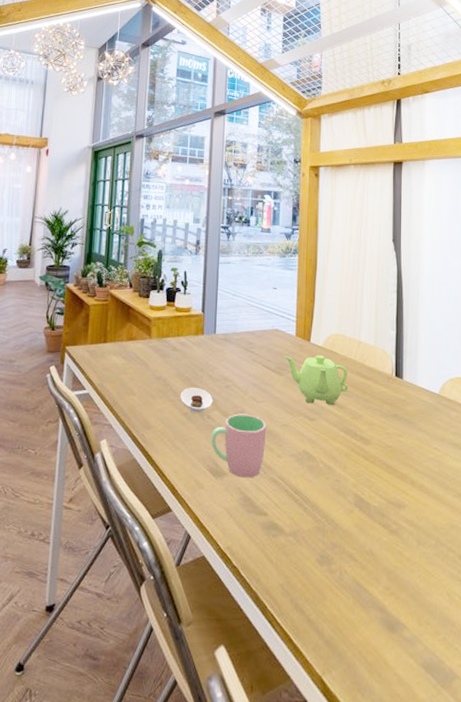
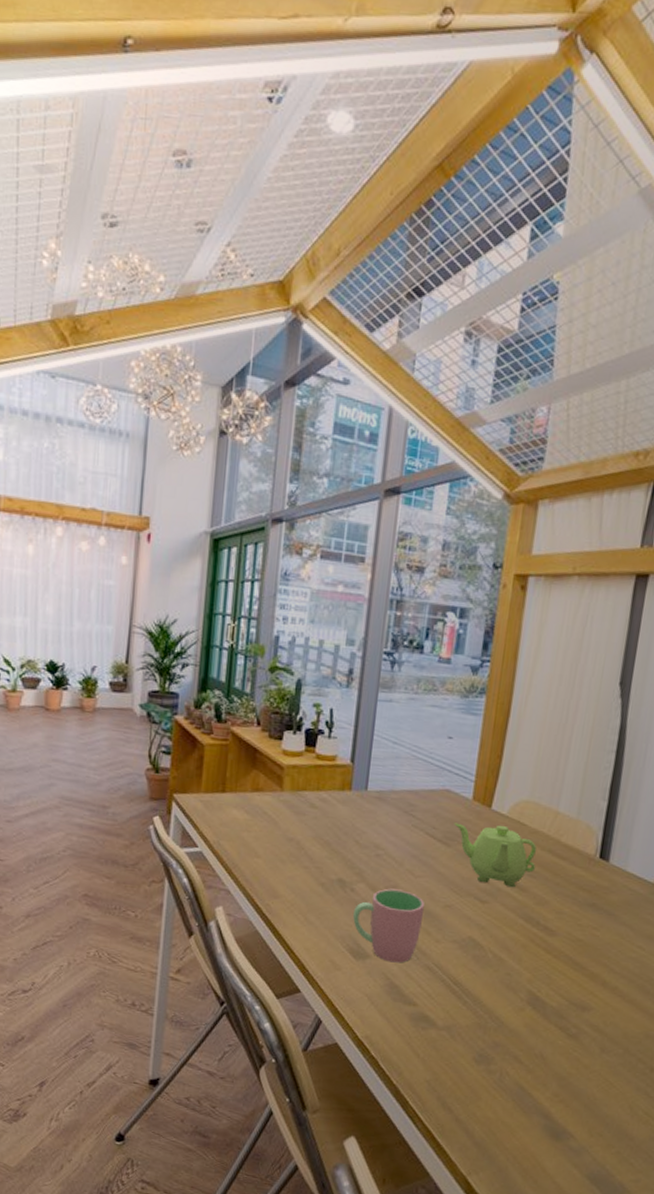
saucer: present [180,388,213,413] -> none [317,853,359,885]

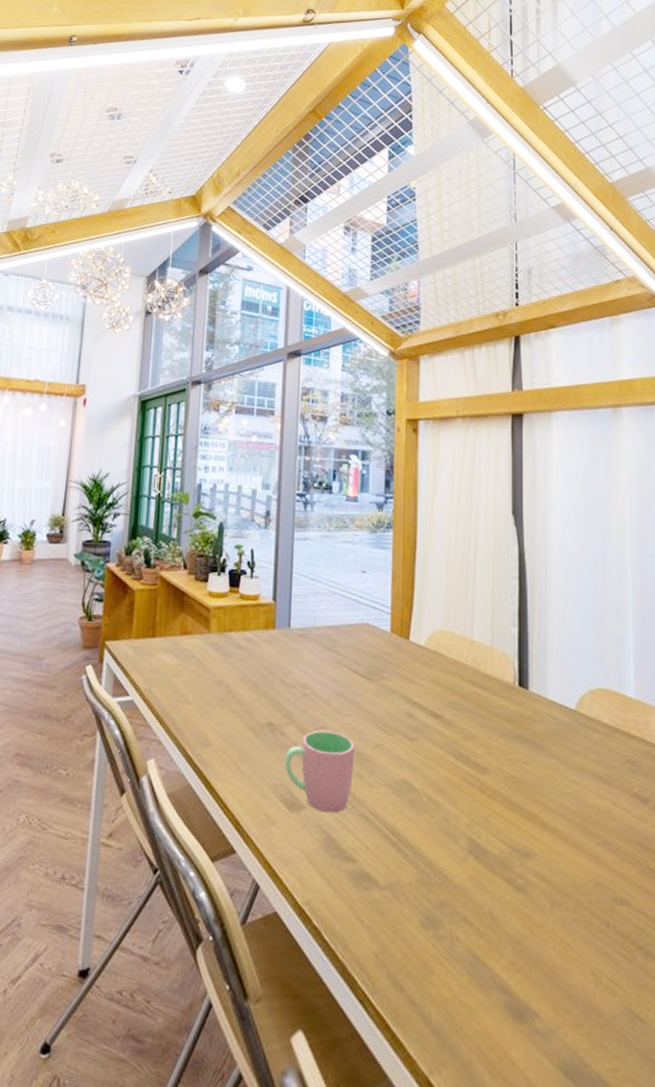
teapot: present [453,823,537,888] -> none [375,656,458,723]

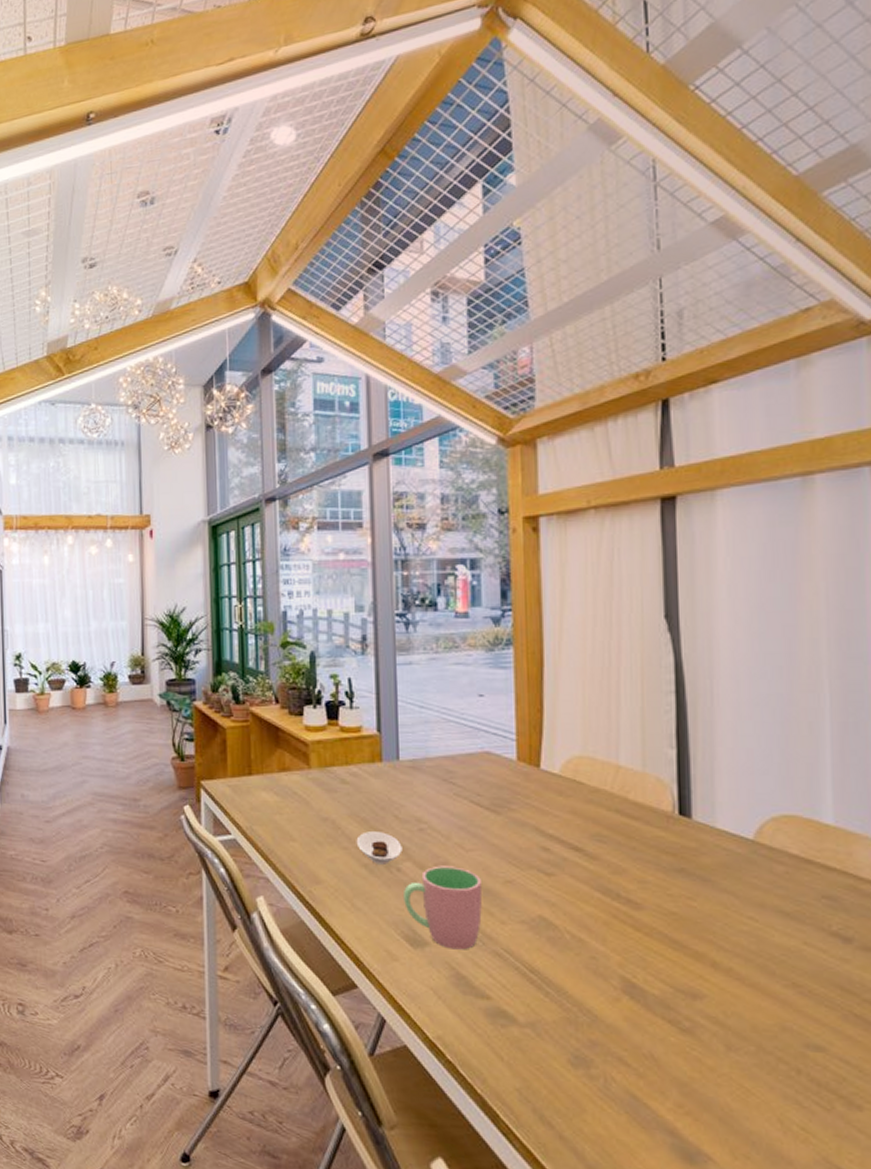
saucer: none [246,695,287,728] -> present [356,831,402,865]

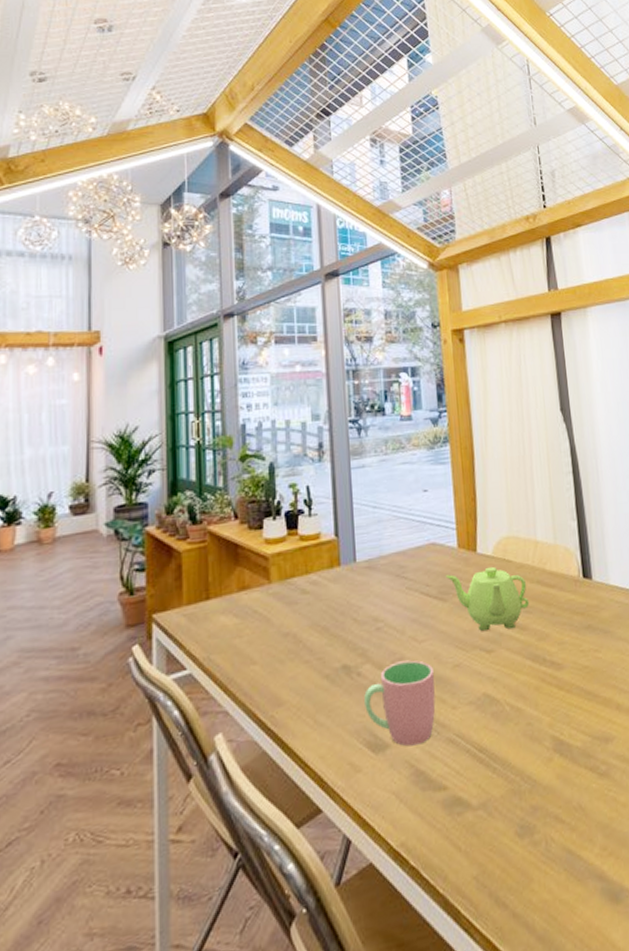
saucer: present [356,831,402,865] -> none [317,637,362,673]
teapot: none [500,785,603,856] -> present [445,566,529,632]

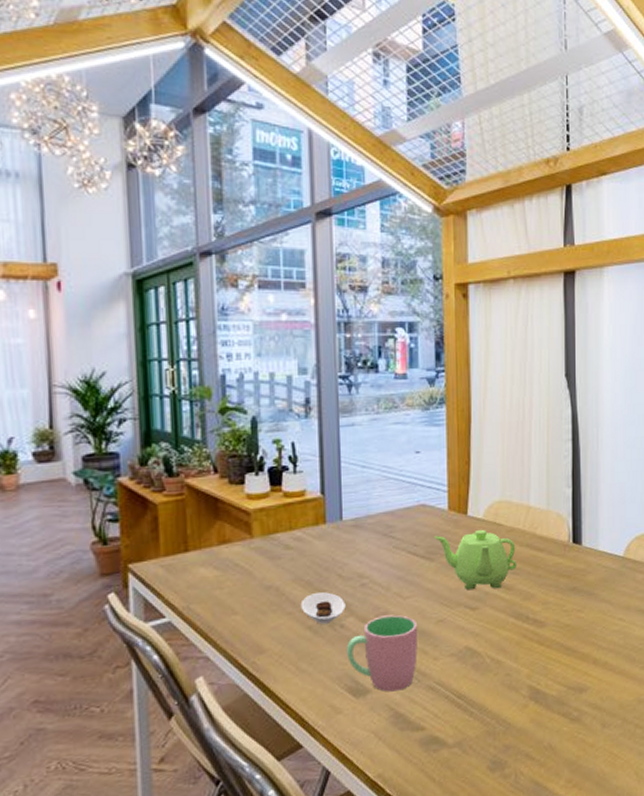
saucer: none [317,637,362,673] -> present [300,592,346,624]

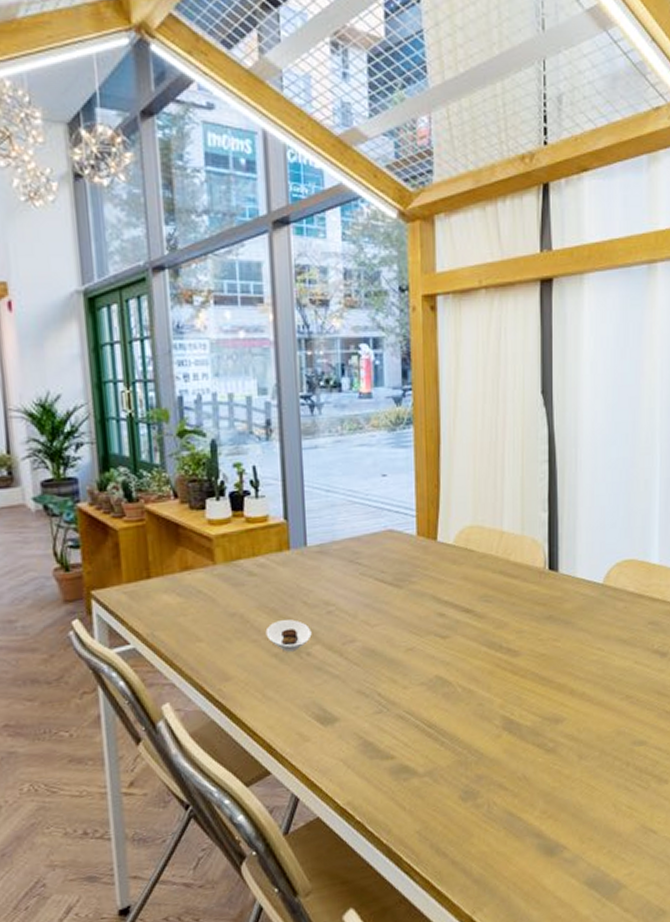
cup: present [347,614,418,692] -> none [314,642,386,721]
teapot: present [433,529,516,591] -> none [402,555,489,619]

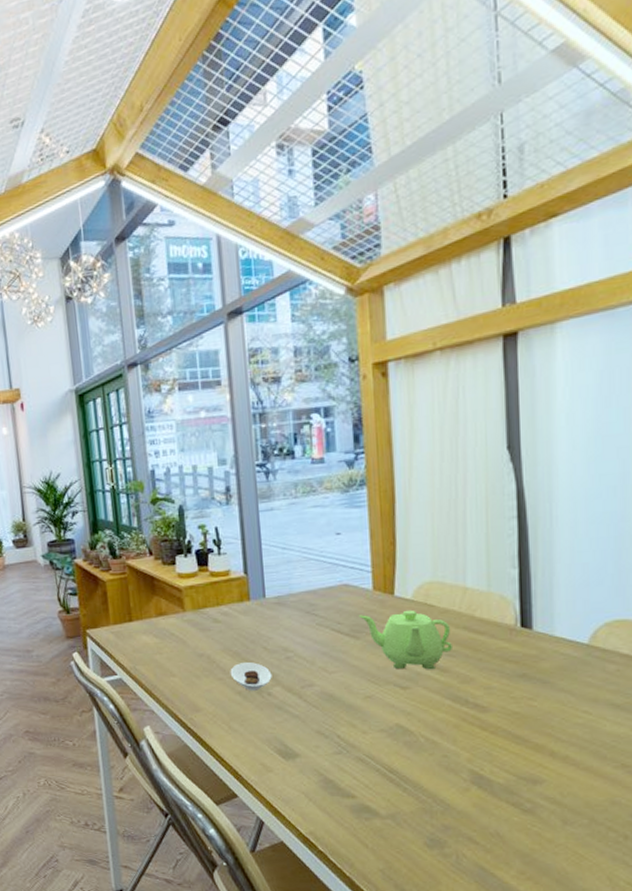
teapot: none [402,555,489,619] -> present [358,609,452,670]

